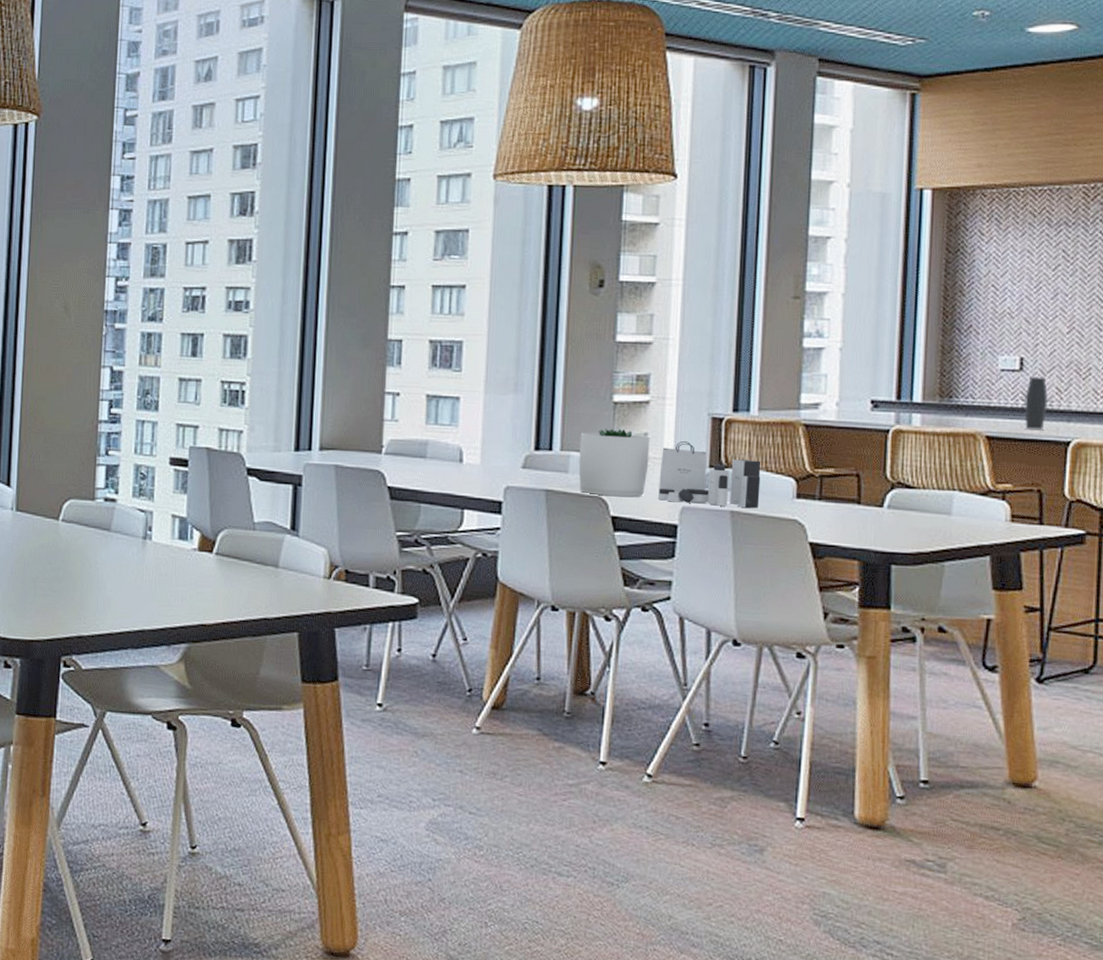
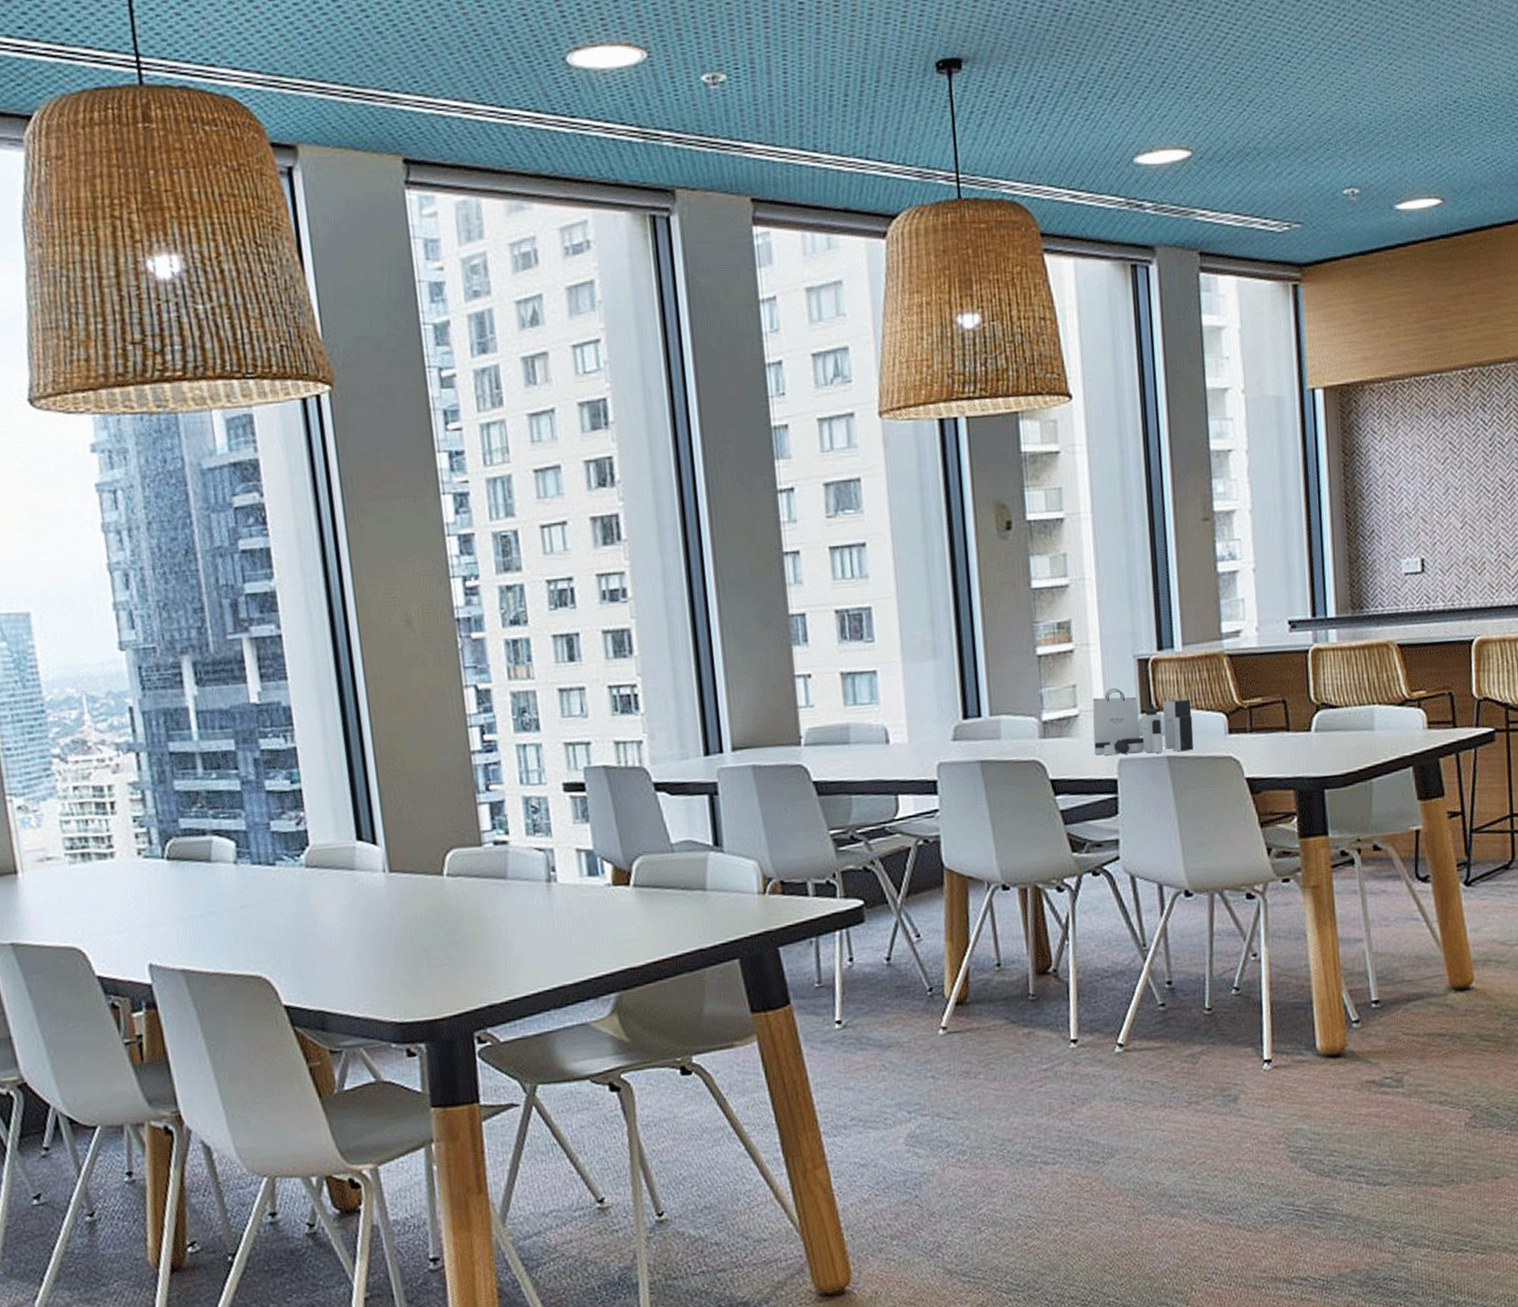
planter: present [578,428,650,497] -> none [1008,684,1081,759]
vase: present [1024,376,1049,429] -> none [1429,576,1450,632]

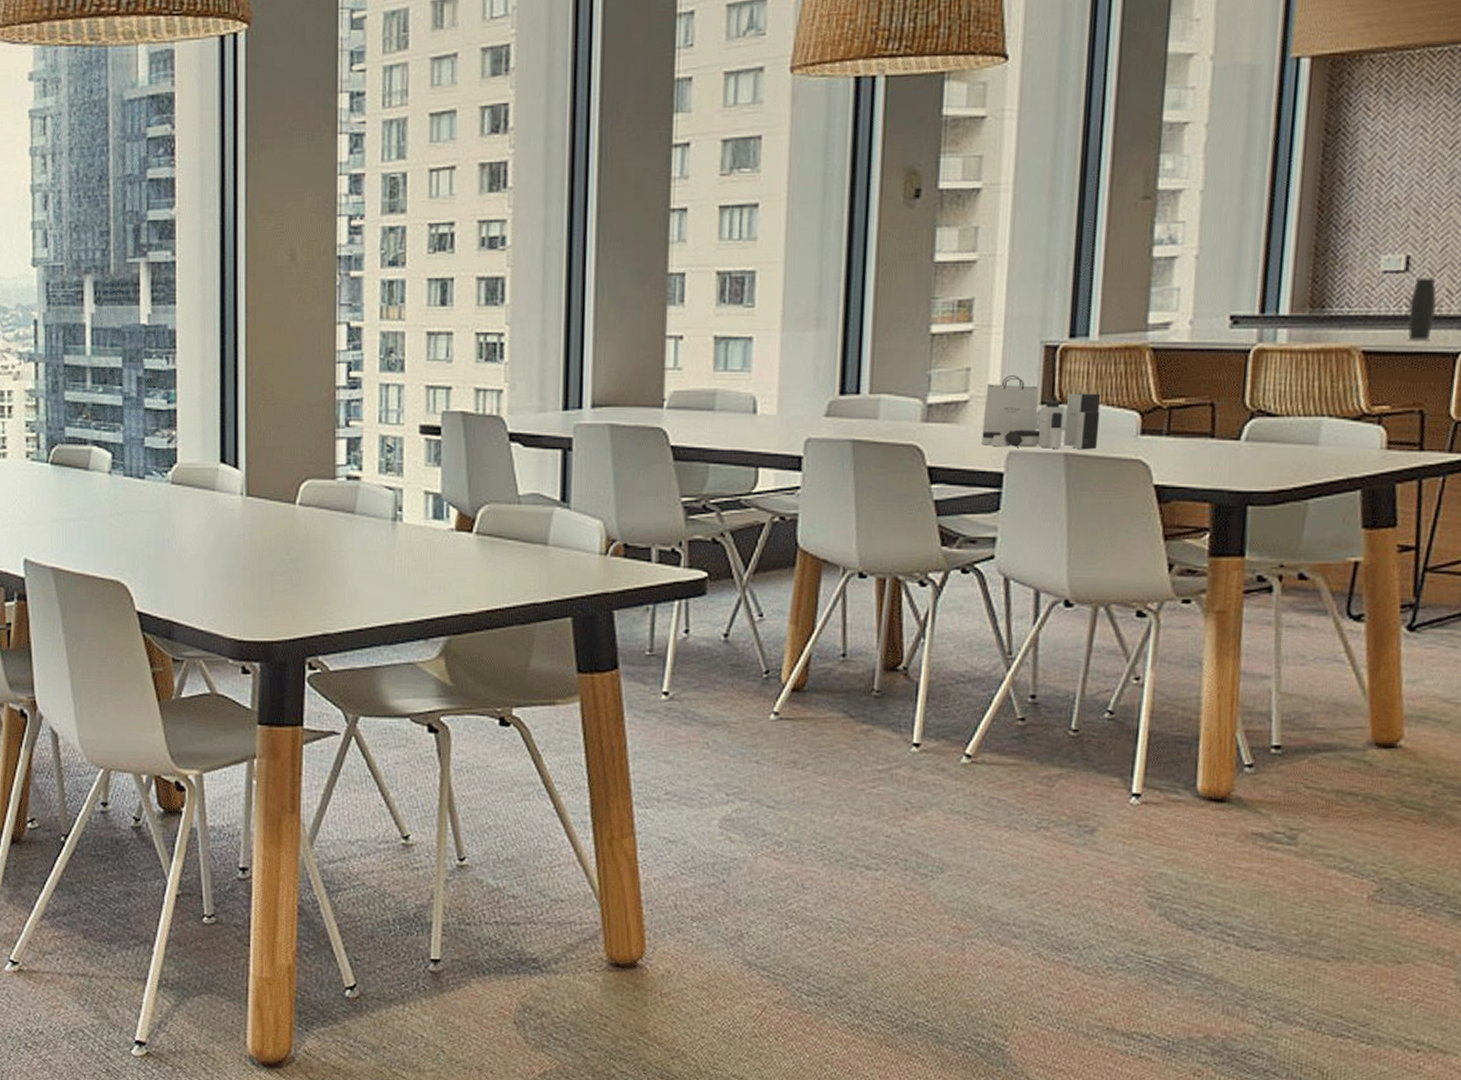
vase: none [1429,576,1450,632] -> present [1408,277,1438,340]

